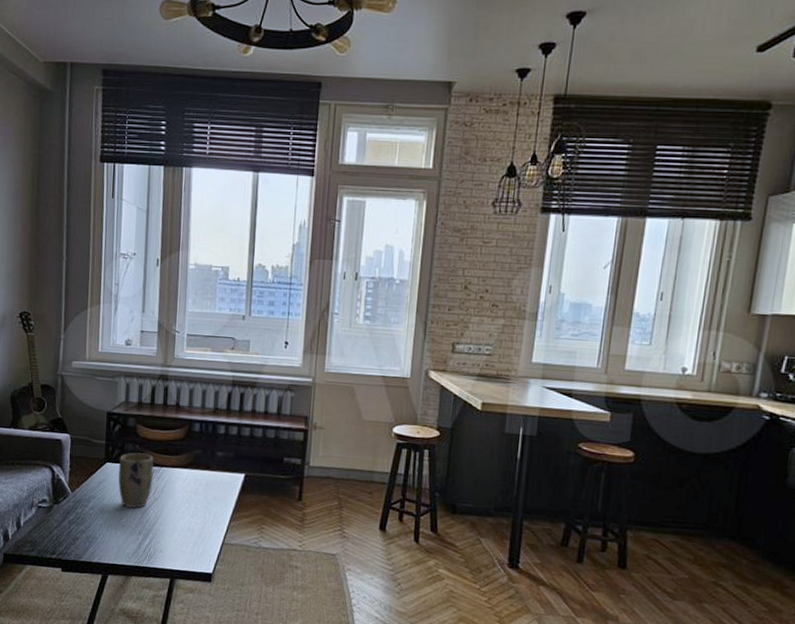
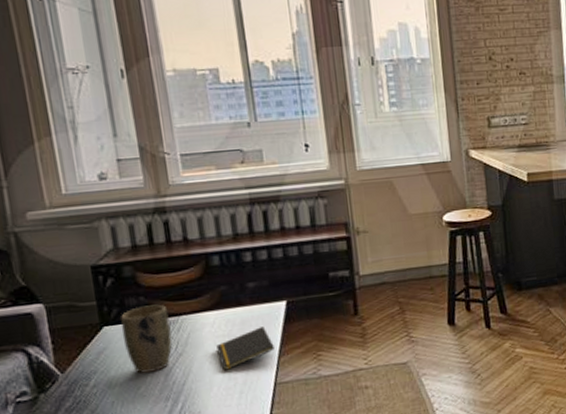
notepad: none [183,491,228,522] -> present [216,327,274,371]

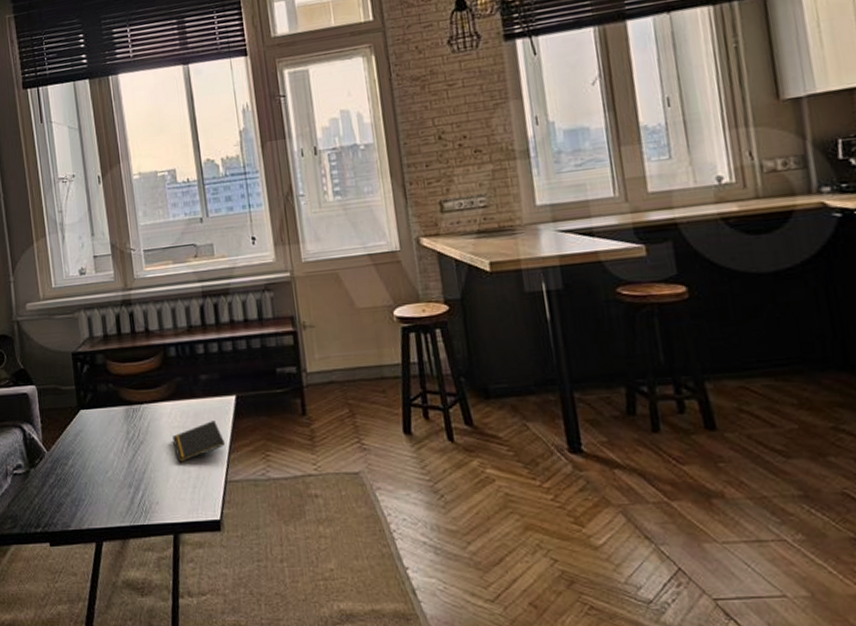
plant pot: present [120,304,172,374] -> none [93,392,135,458]

